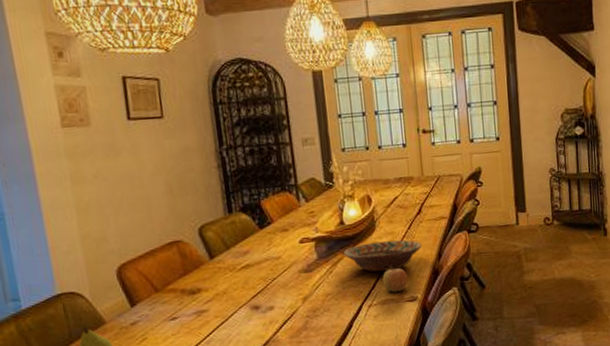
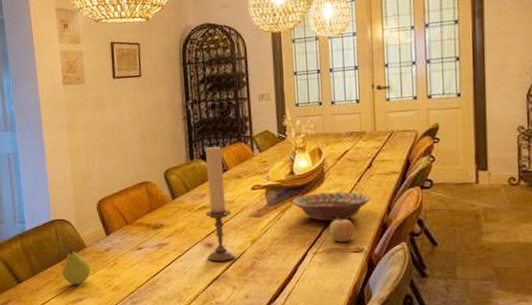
candle holder: none [245,197,287,325] -> present [205,146,236,261]

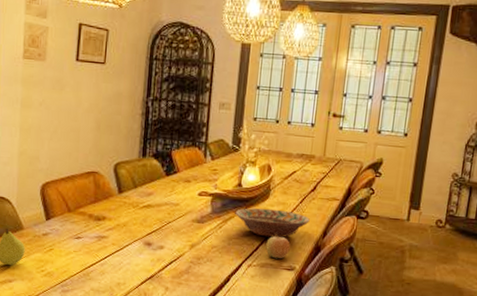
candle holder: present [205,146,236,261] -> none [145,146,175,262]

